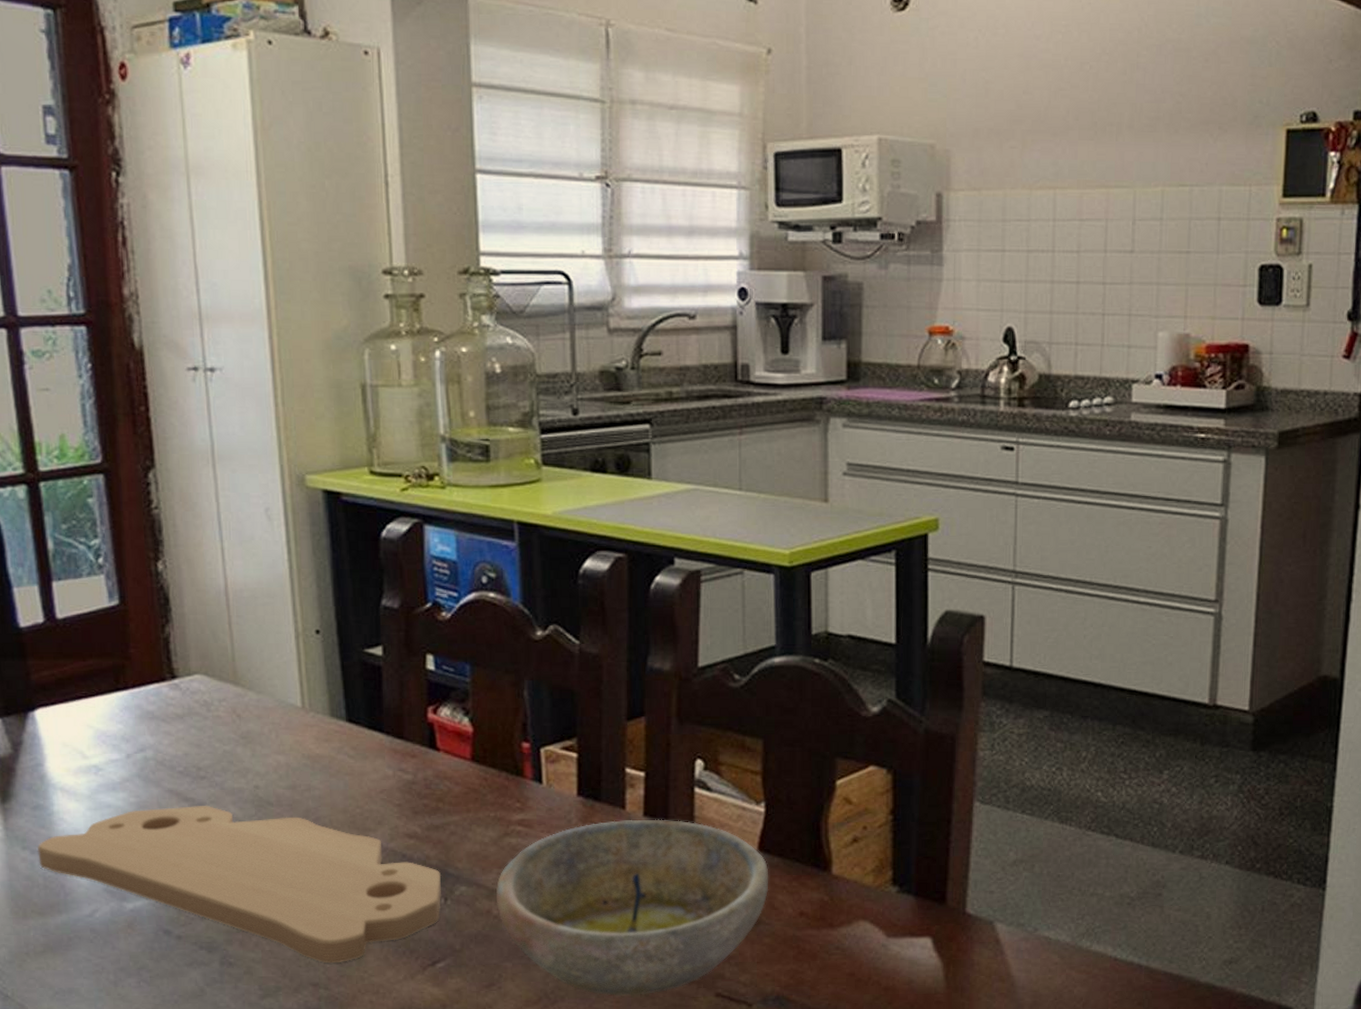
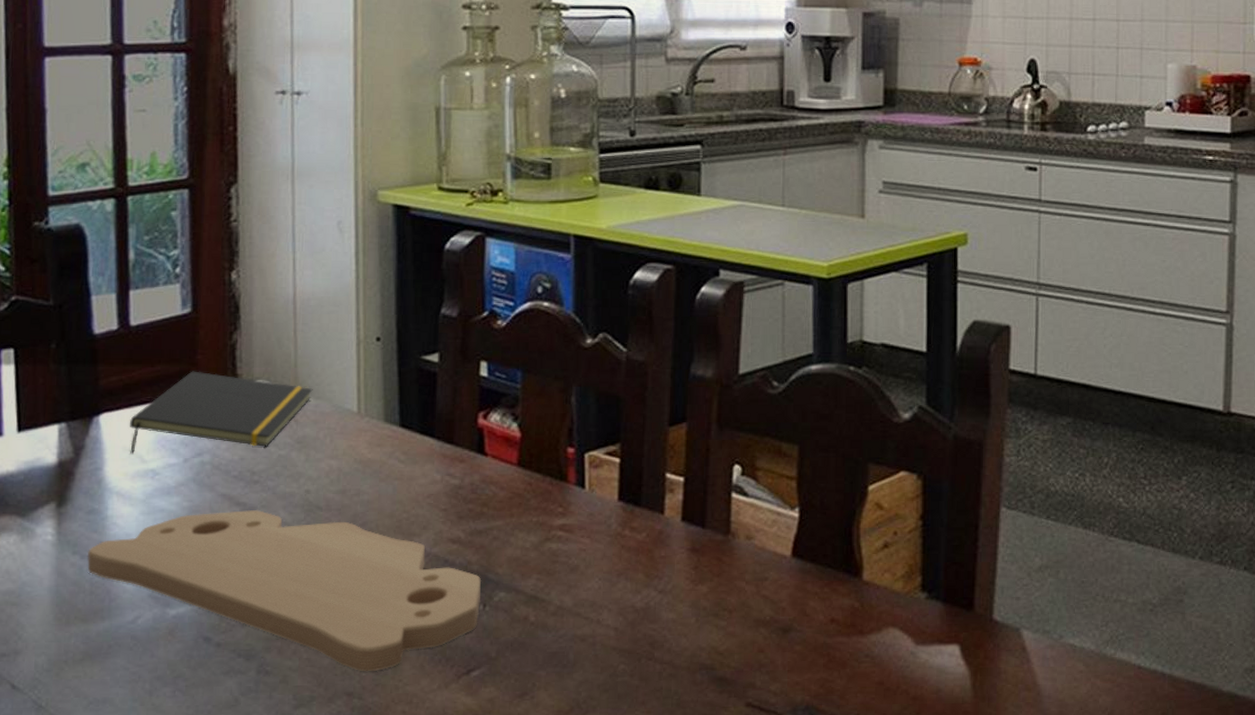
notepad: none [67,665,254,751] -> present [130,371,313,455]
bowl: present [495,819,769,996] -> none [533,524,802,706]

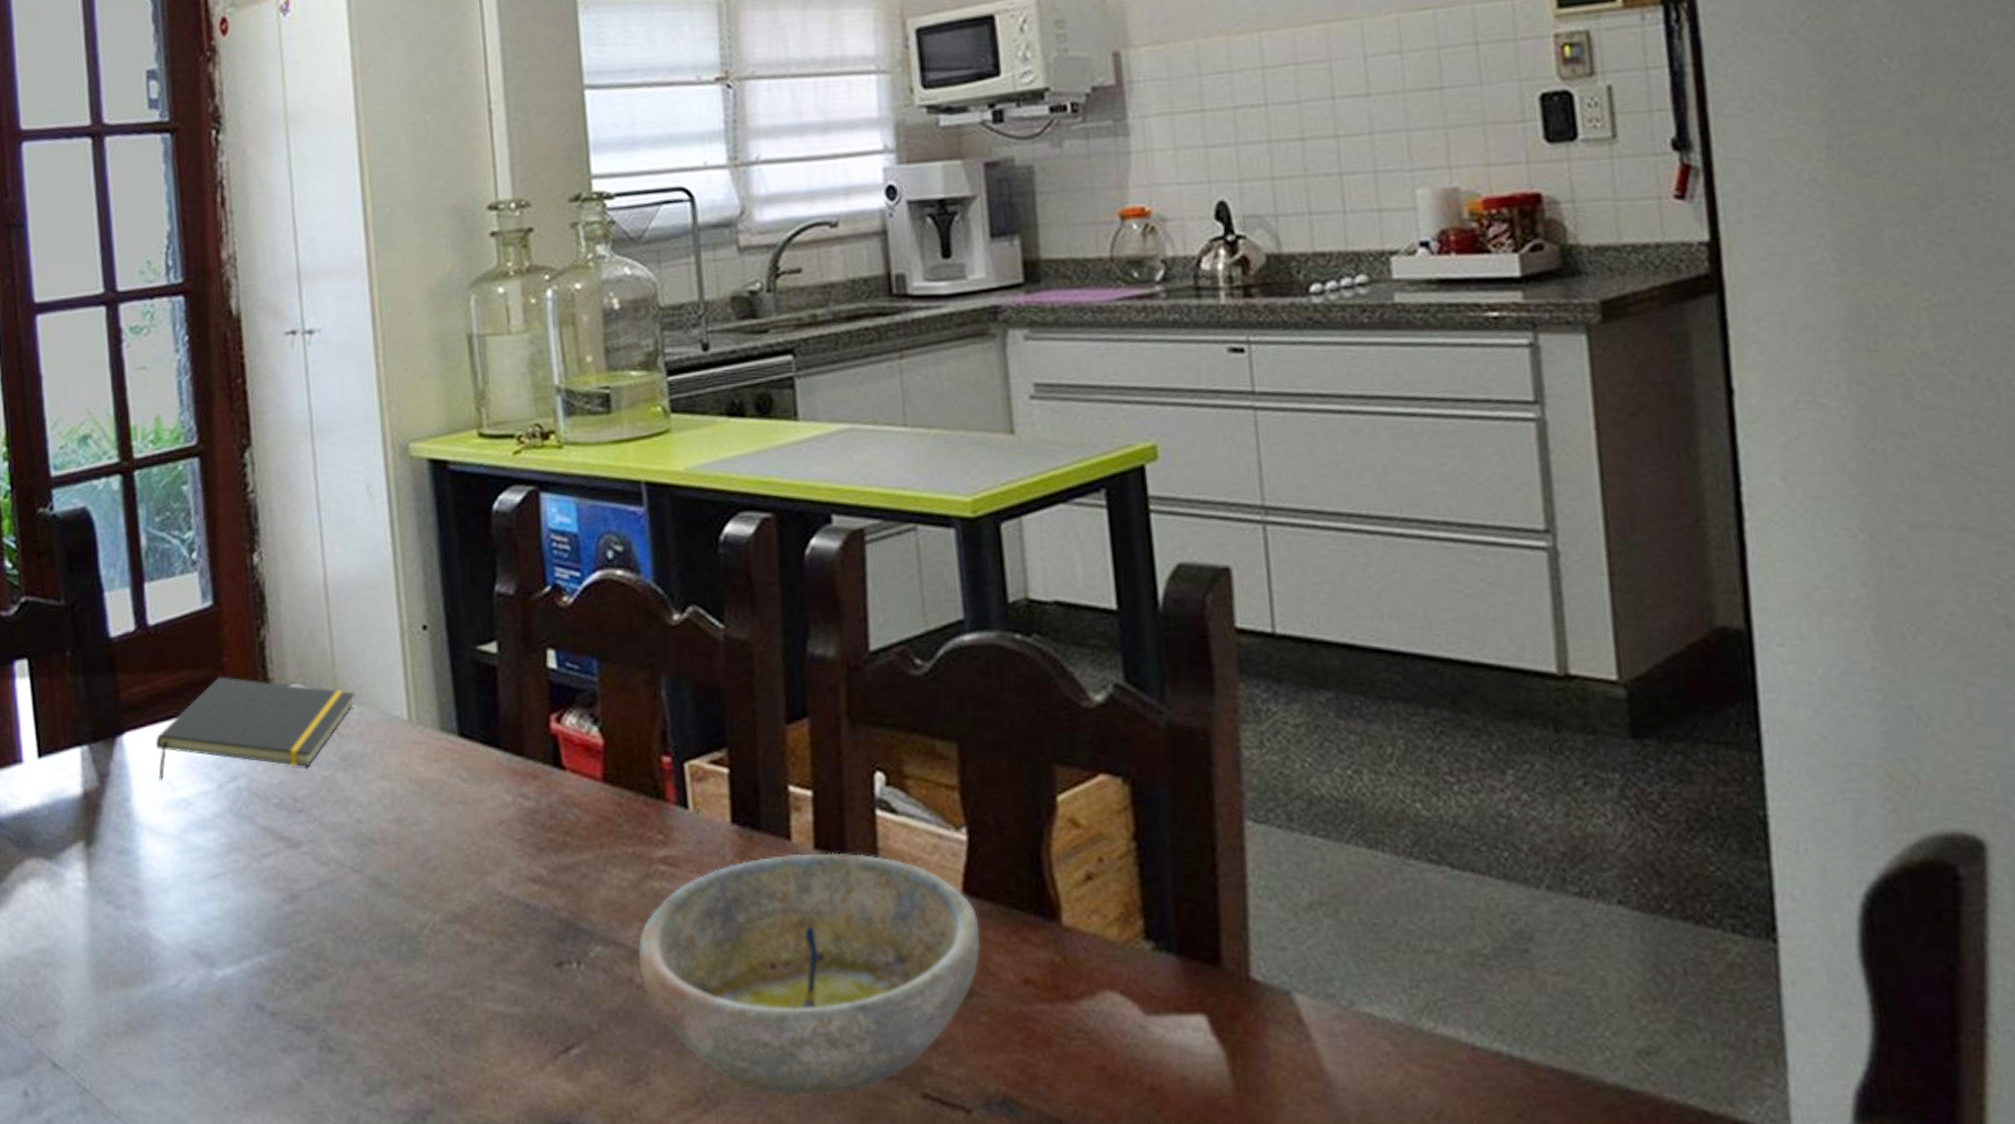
cutting board: present [87,509,482,672] -> none [121,844,574,1049]
bowl: none [533,524,802,706] -> present [637,852,981,1096]

